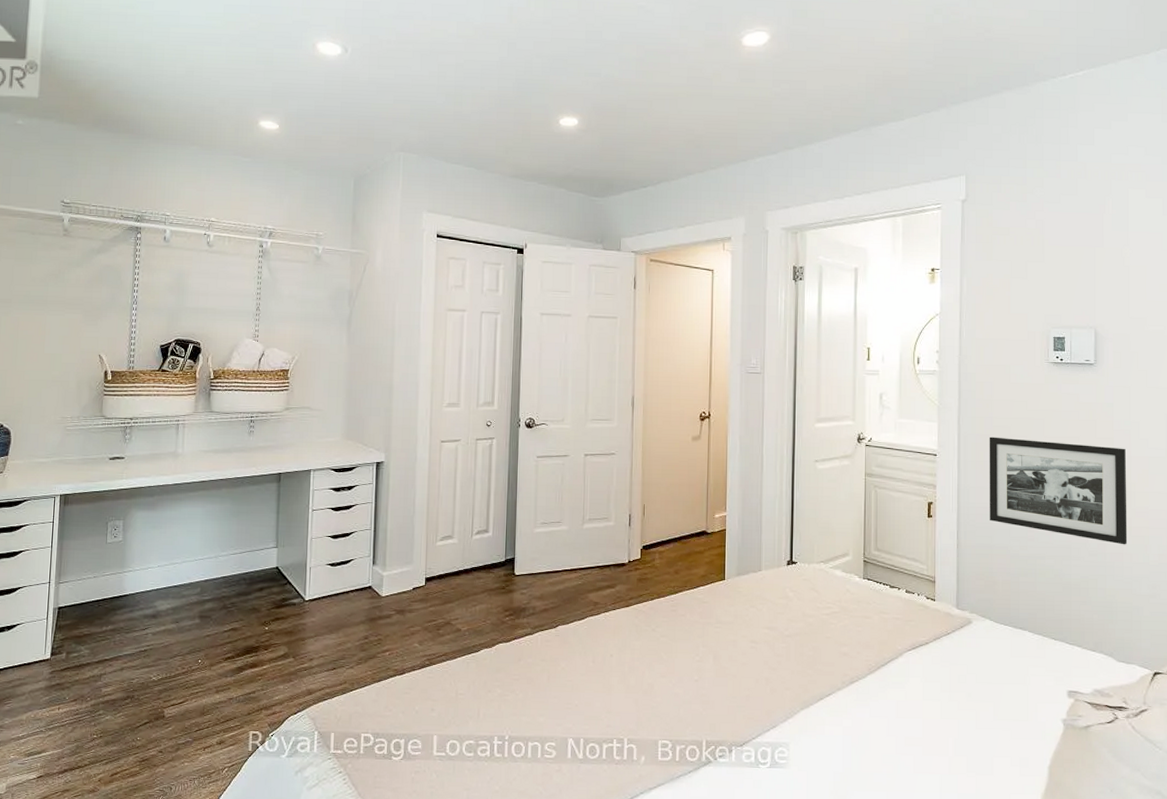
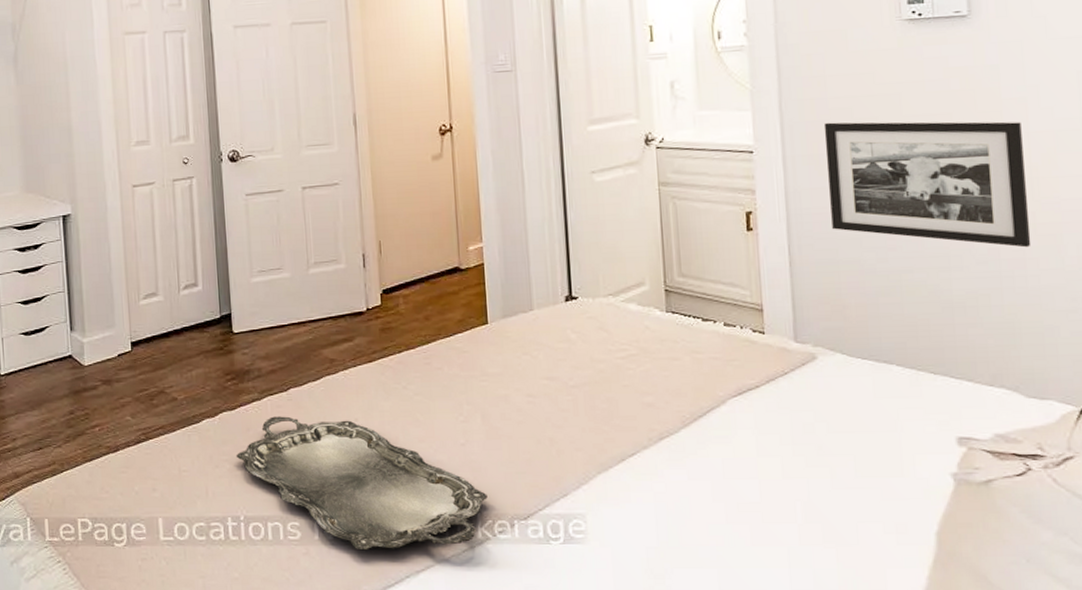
serving tray: none [507,649,713,769] -> present [236,416,488,551]

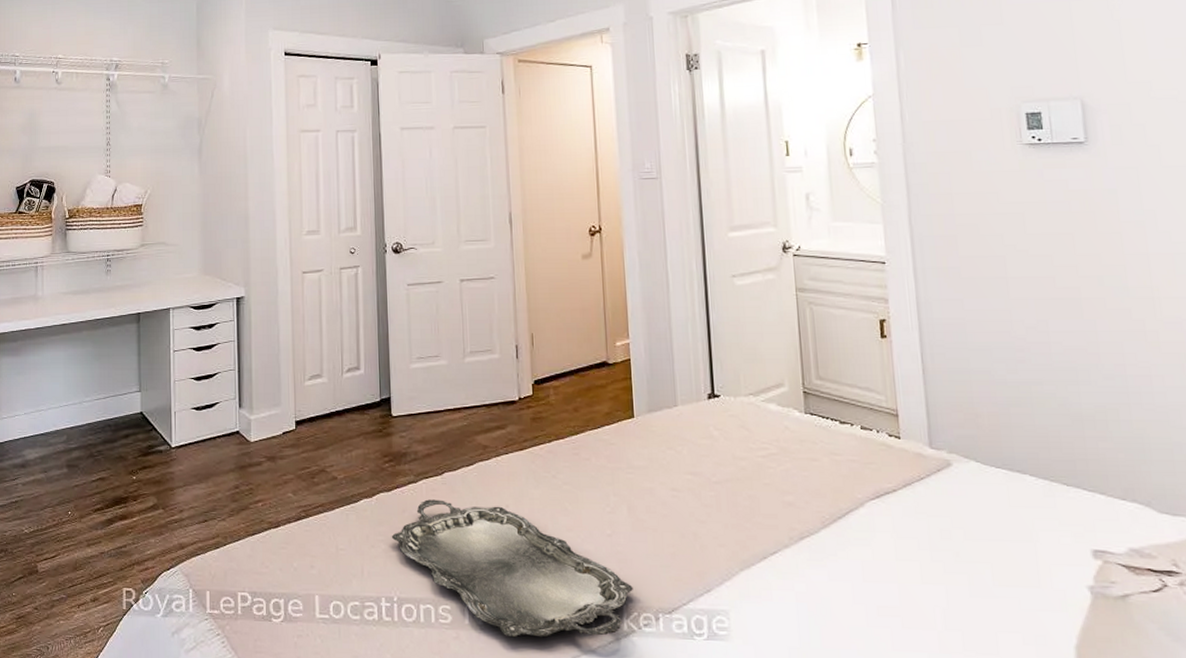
picture frame: present [823,121,1032,248] -> none [951,237,1156,365]

